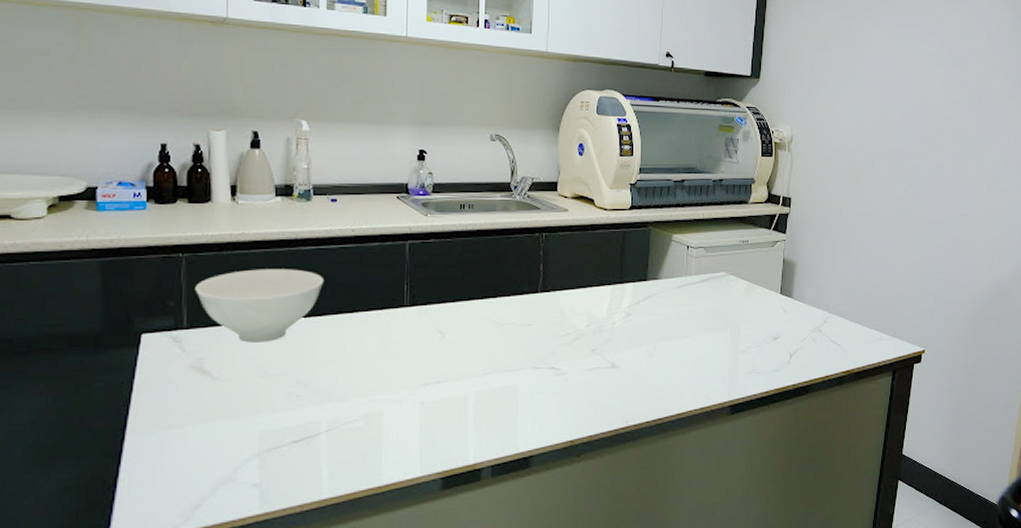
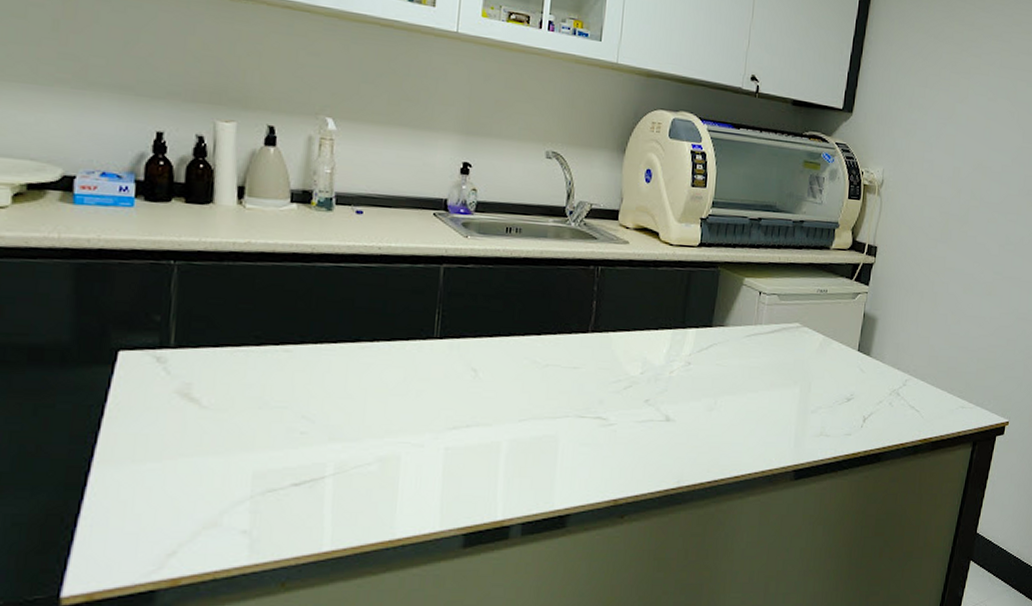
bowl: present [195,269,325,343] -> none [187,284,343,369]

